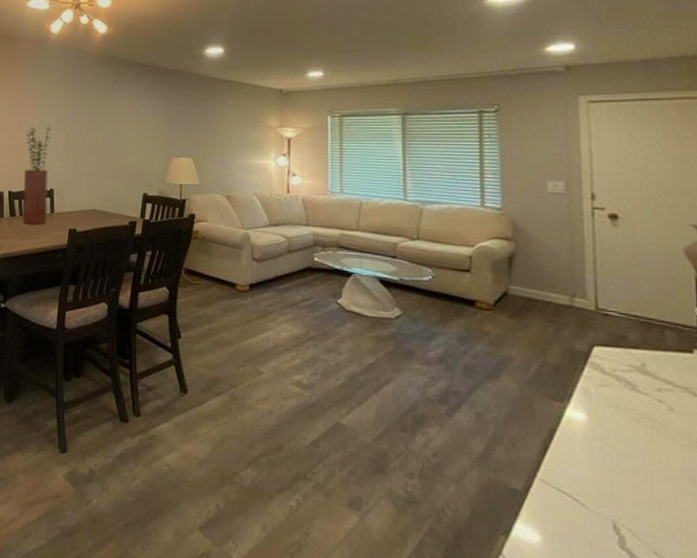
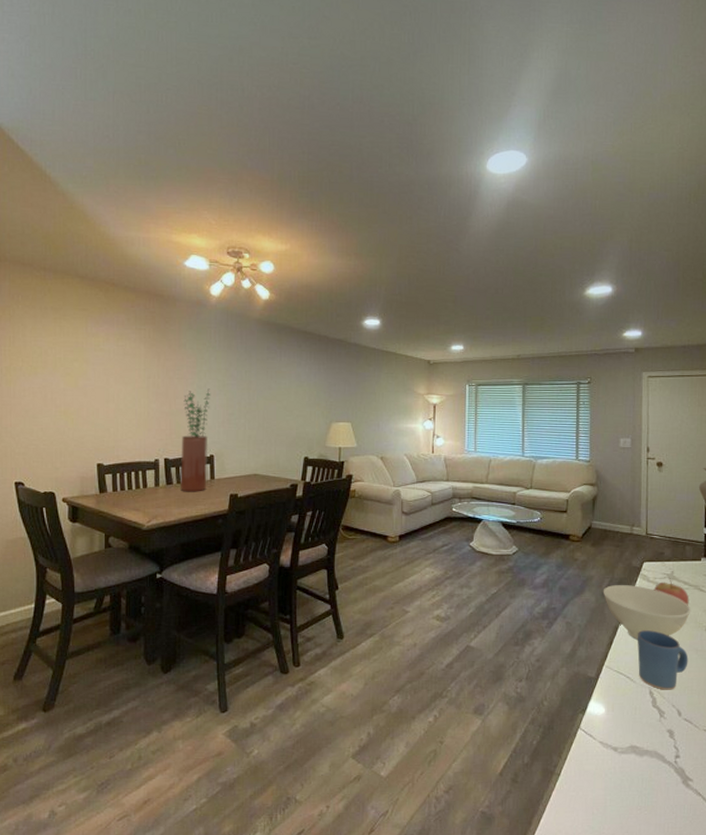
bowl: none [529,371,680,453] -> present [602,584,691,640]
mug: none [588,438,679,530] -> present [637,630,689,690]
fruit: none [612,370,676,415] -> present [653,577,690,606]

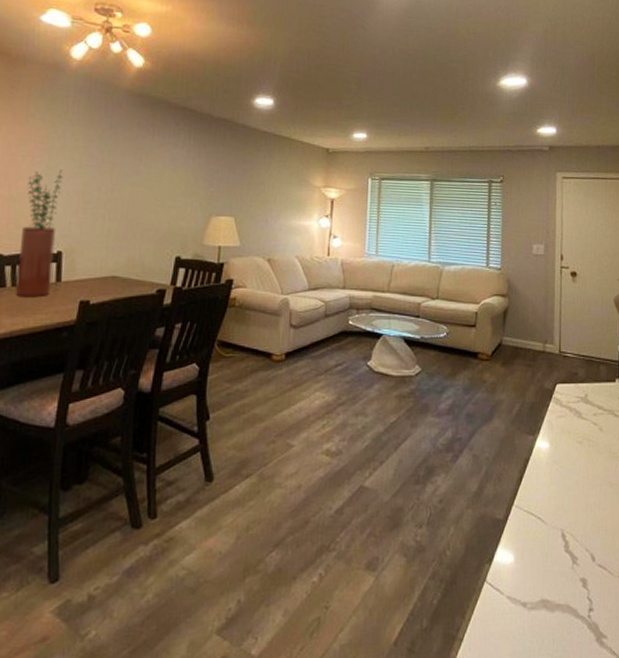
bowl: present [602,584,691,640] -> none [513,409,606,474]
mug: present [637,630,689,690] -> none [549,462,603,532]
fruit: present [653,577,690,606] -> none [566,400,604,433]

